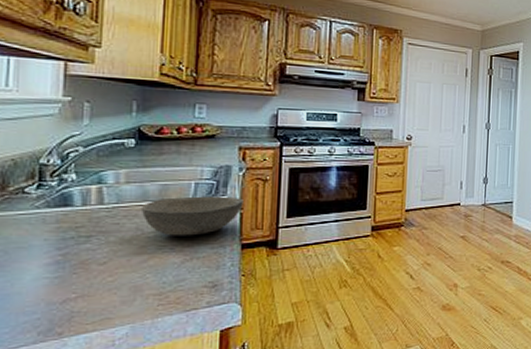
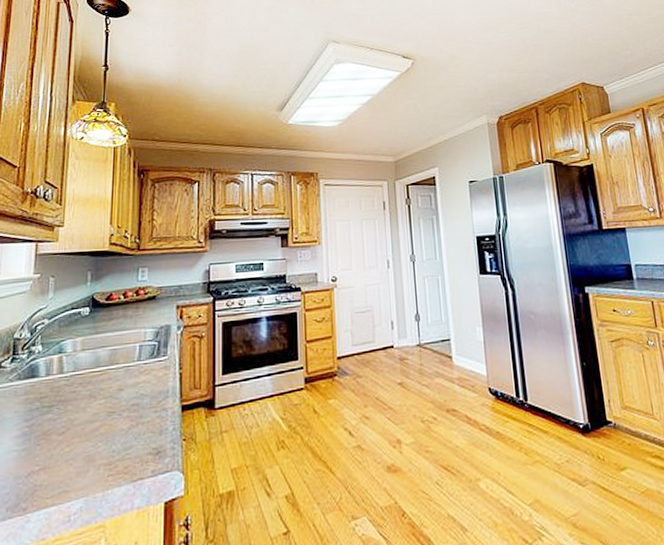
bowl: present [140,196,244,236] -> none [93,356,182,402]

